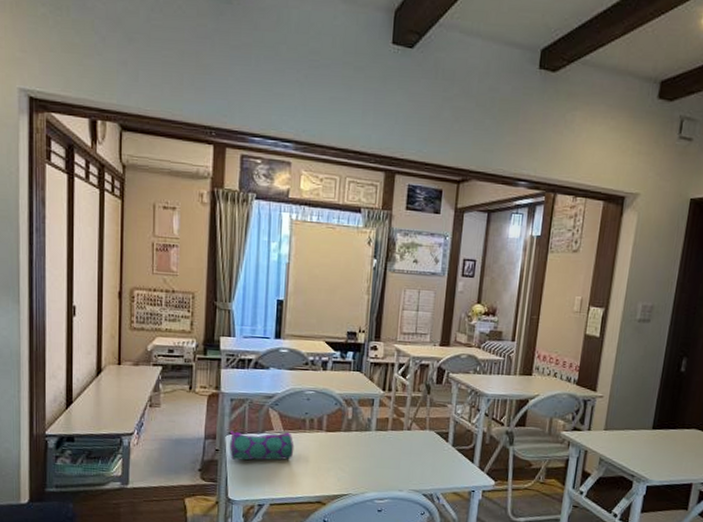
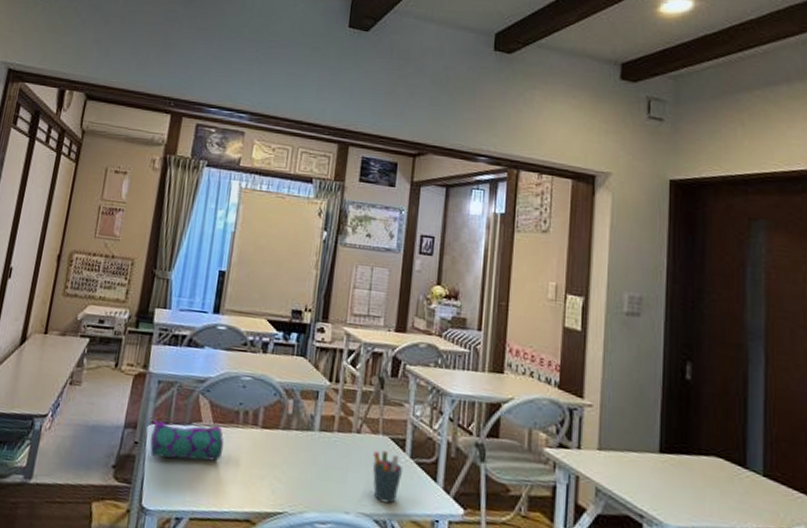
pen holder: none [421,442,447,482] -> present [372,451,404,504]

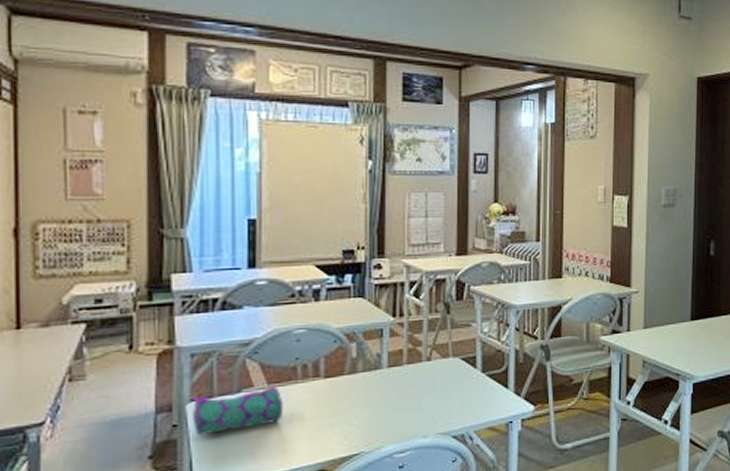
pen holder: present [372,451,404,504] -> none [445,371,476,419]

